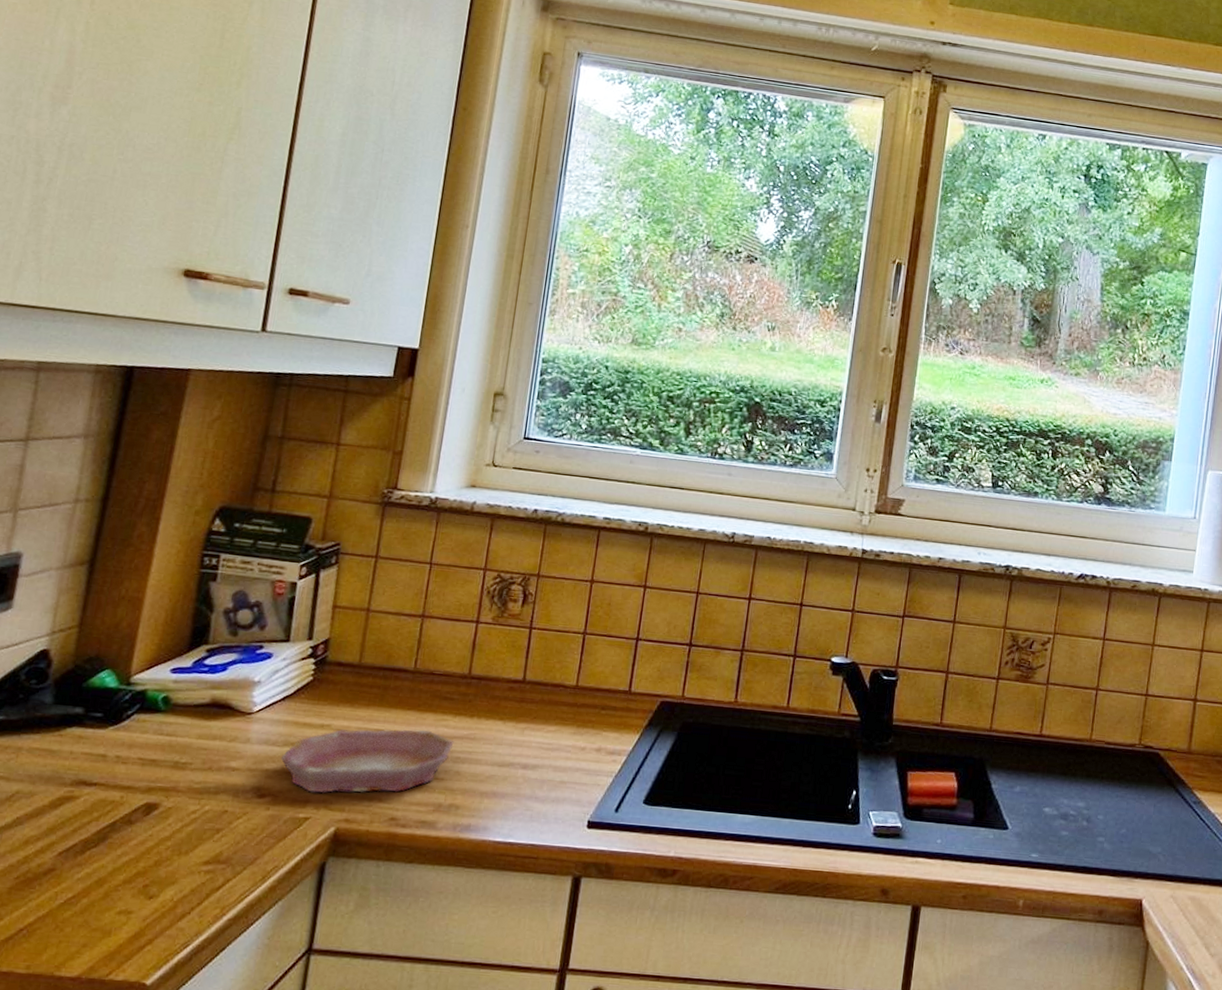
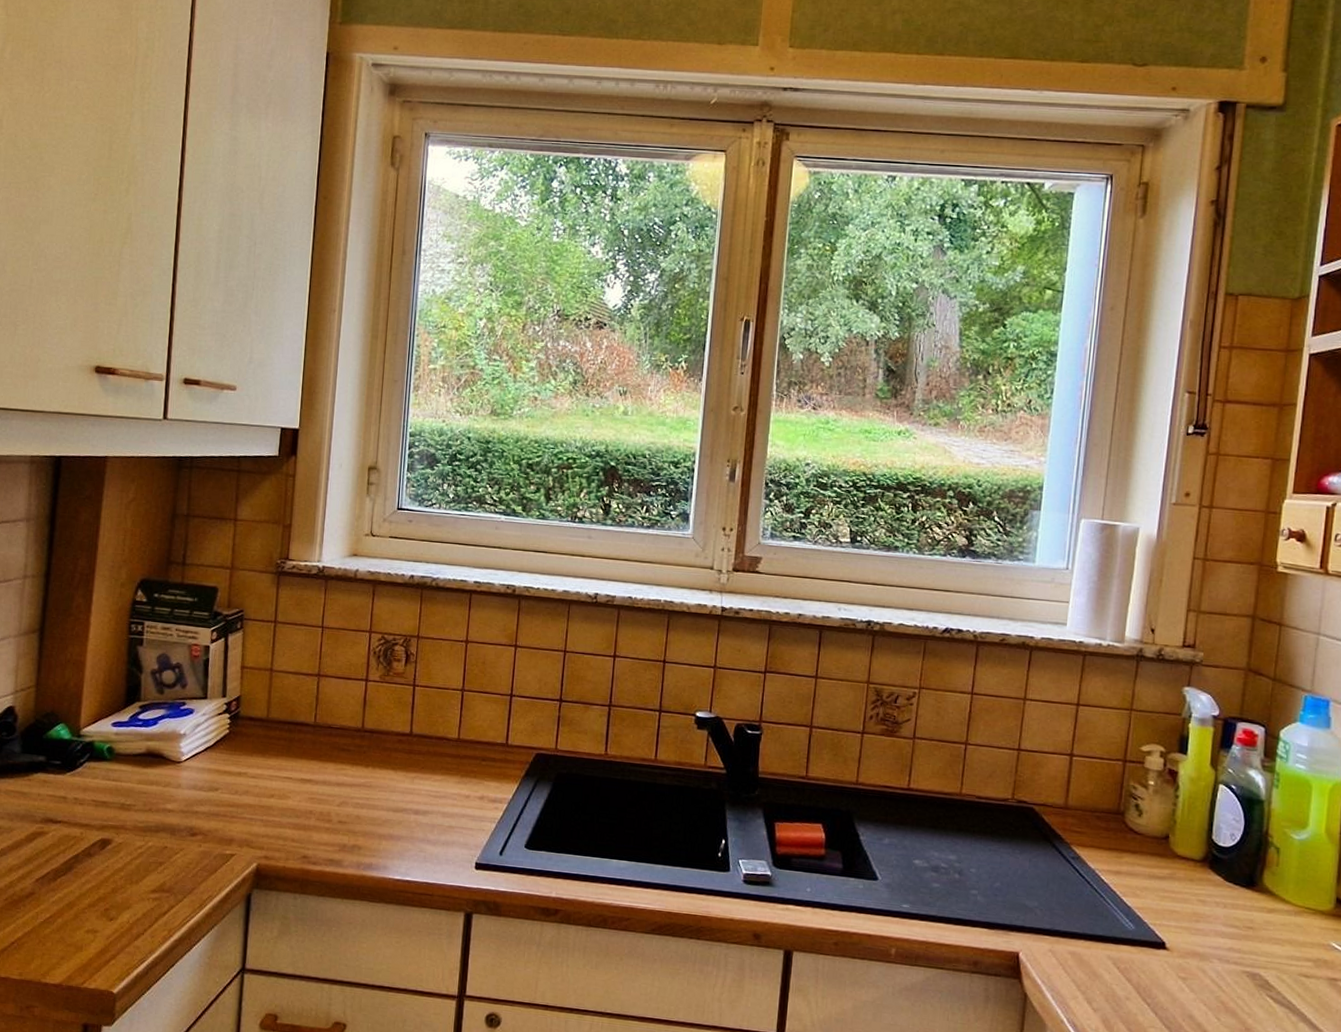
bowl: present [280,729,454,794] -> none [207,777,353,834]

